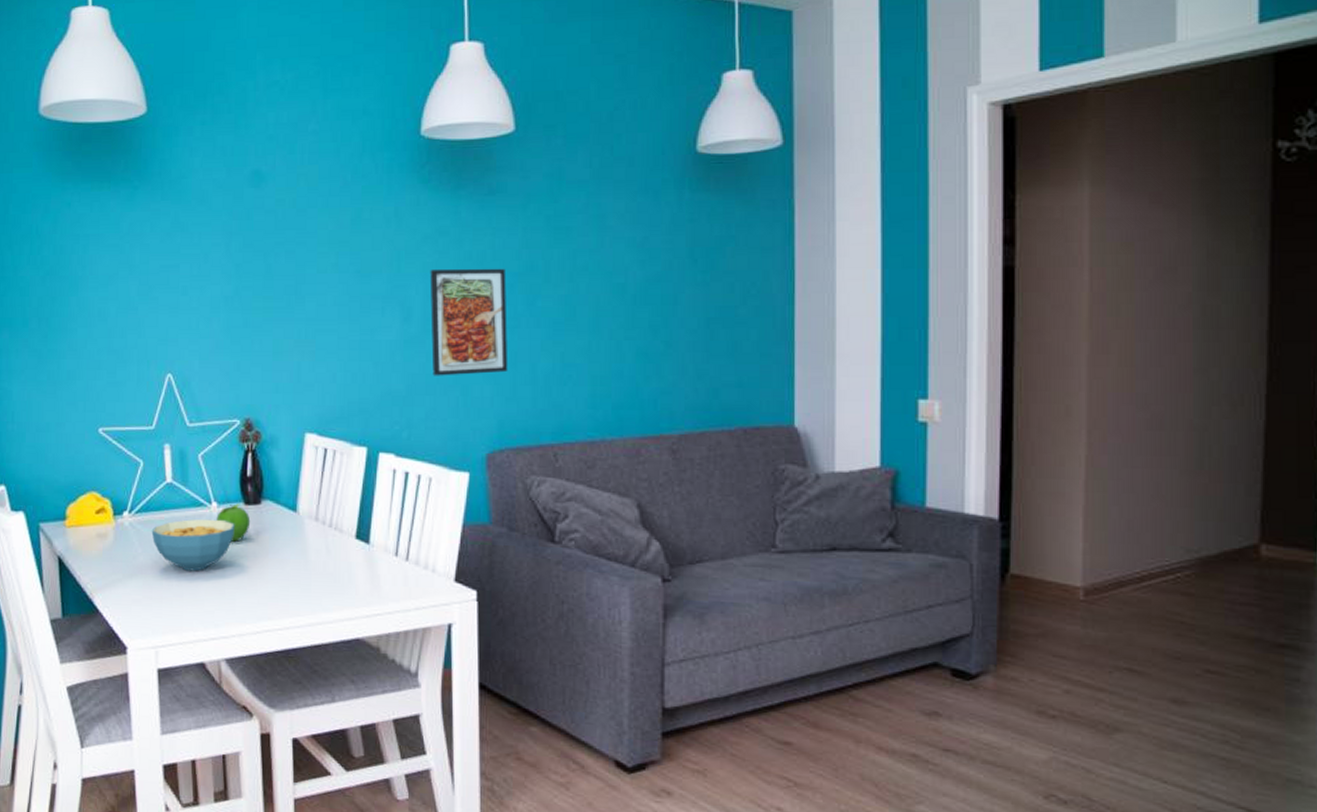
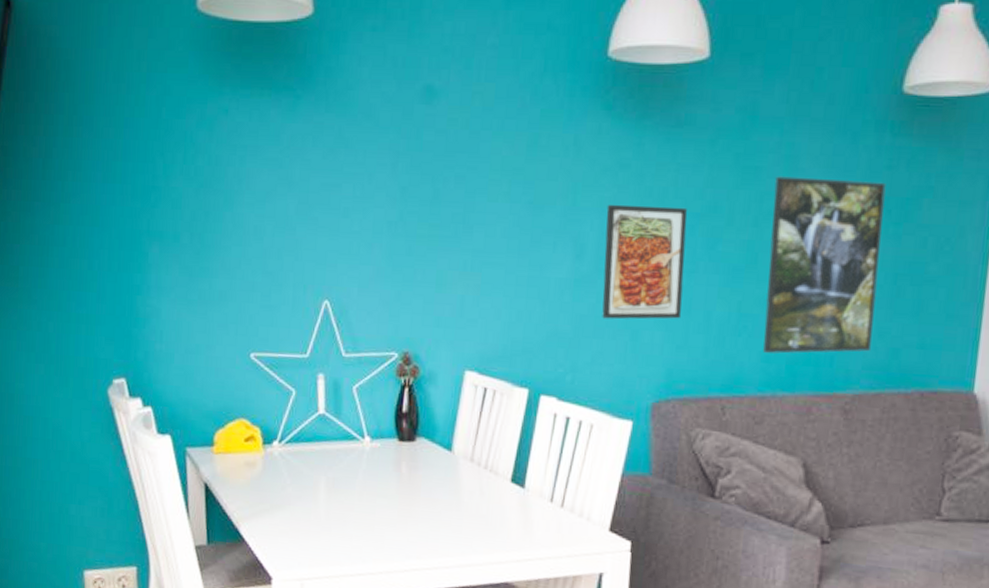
cereal bowl: present [151,519,235,571] -> none [301,452,387,506]
fruit: present [216,503,251,542] -> none [369,439,404,478]
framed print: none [586,234,692,400] -> present [763,176,886,354]

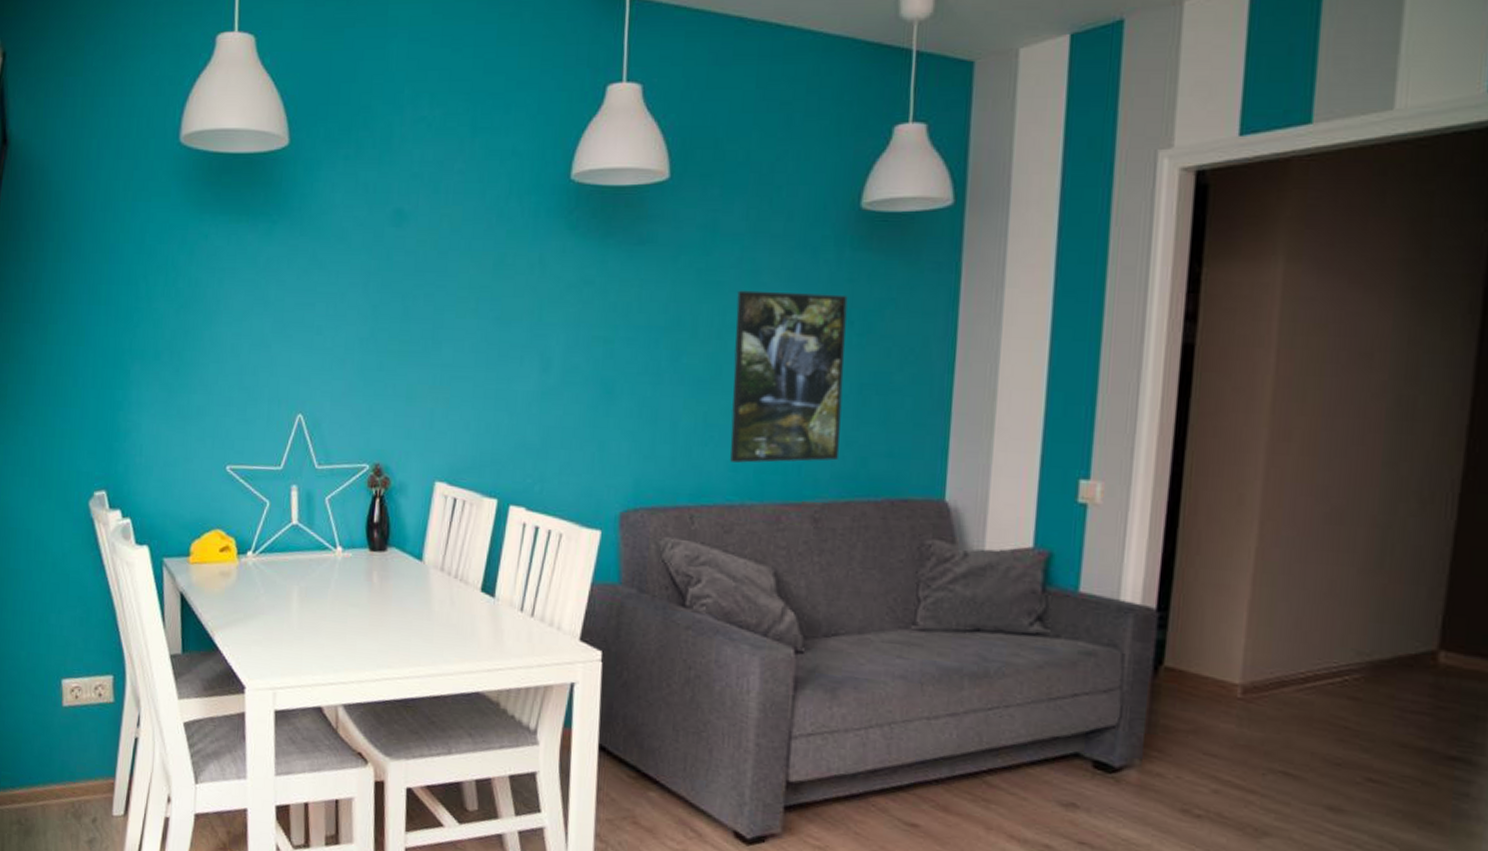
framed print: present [602,204,688,320] -> none [569,319,652,431]

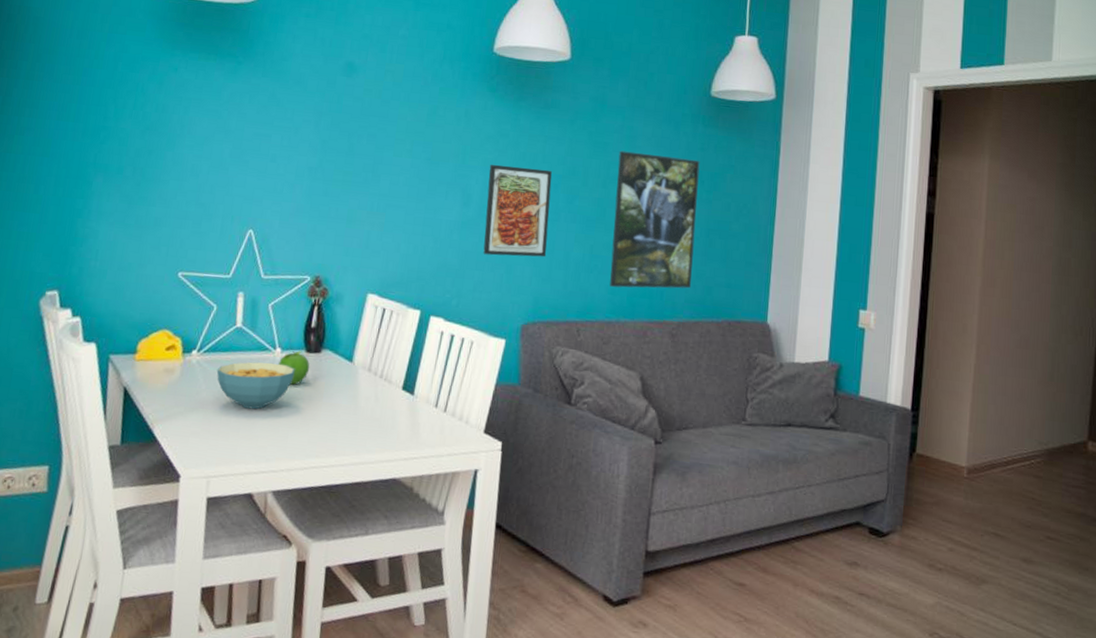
cereal bowl: none [274,562,359,615] -> present [216,361,295,410]
fruit: none [341,549,375,588] -> present [279,351,310,385]
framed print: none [569,319,652,431] -> present [483,164,552,257]

